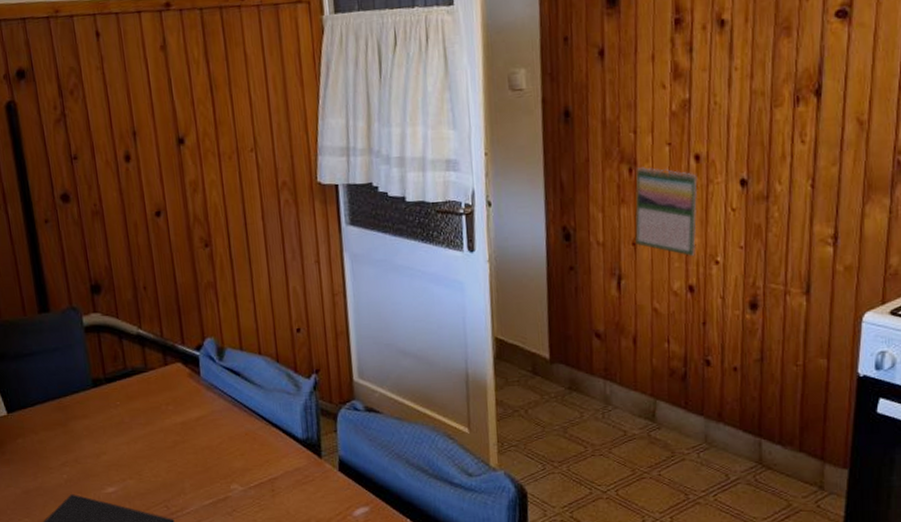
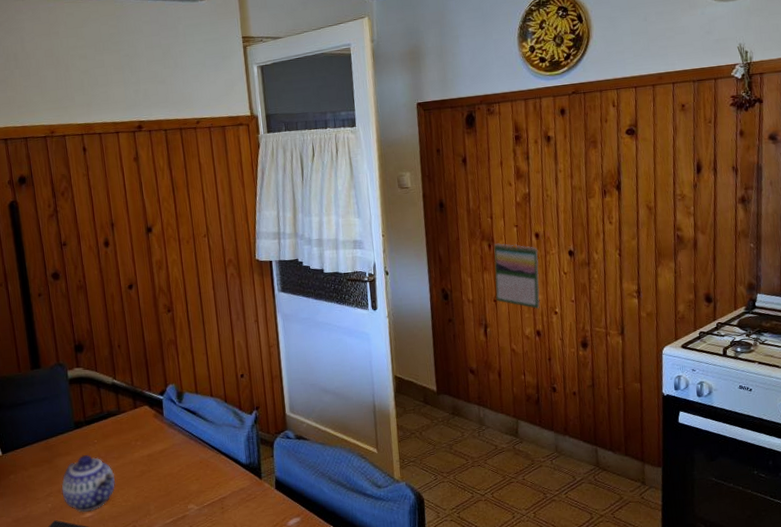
teapot: none [78,418,143,487] -> present [61,454,115,512]

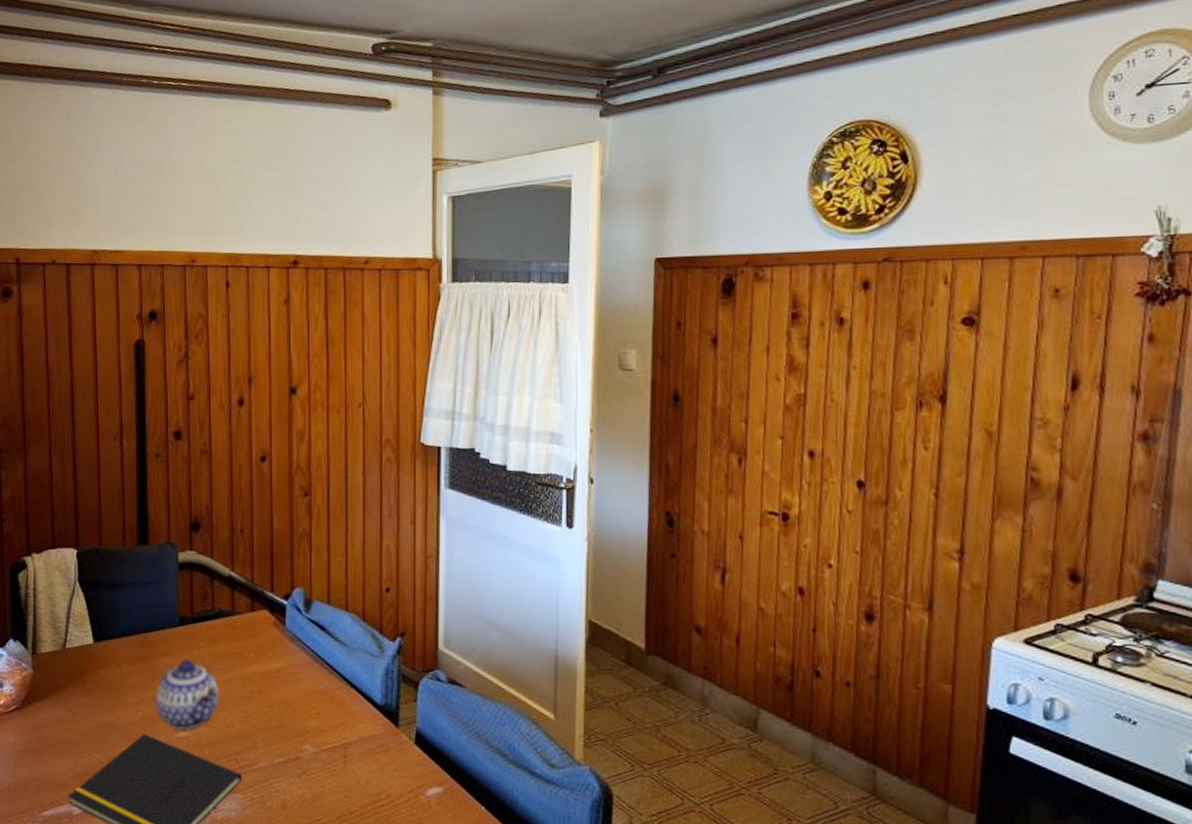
calendar: present [493,243,540,309] -> none [742,458,811,556]

